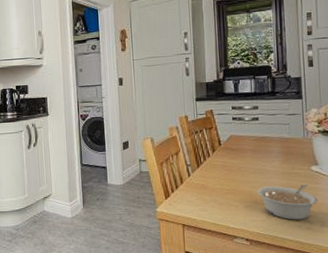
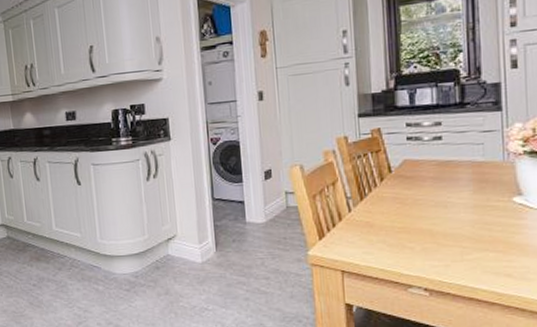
legume: present [257,183,318,220] -> none [439,219,522,265]

